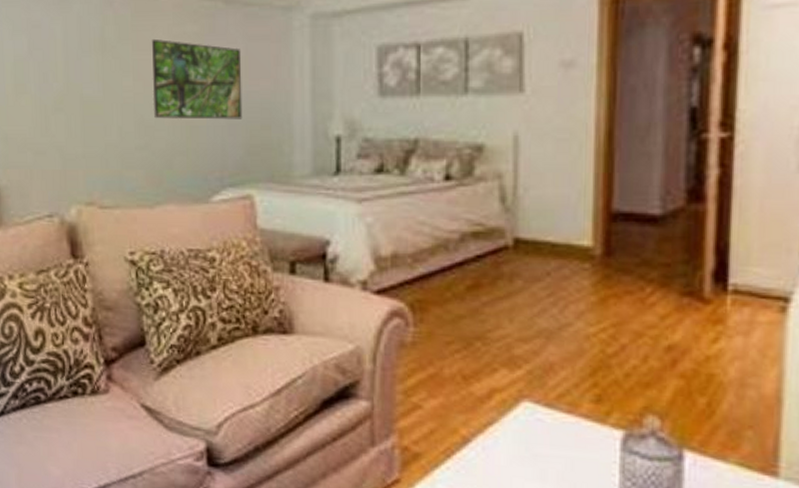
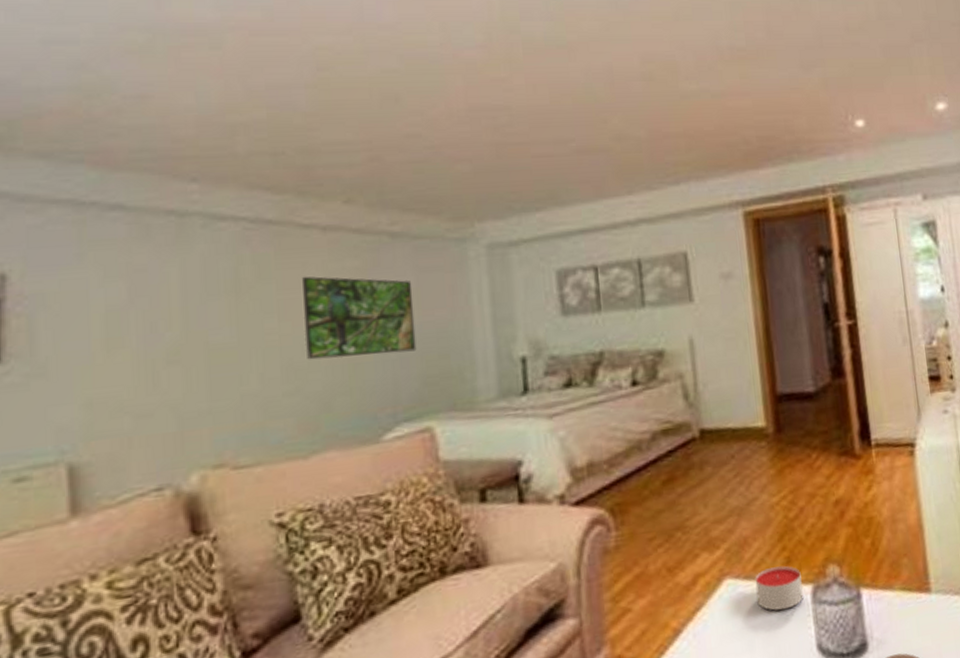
candle: none [556,401,612,449] -> present [755,565,803,611]

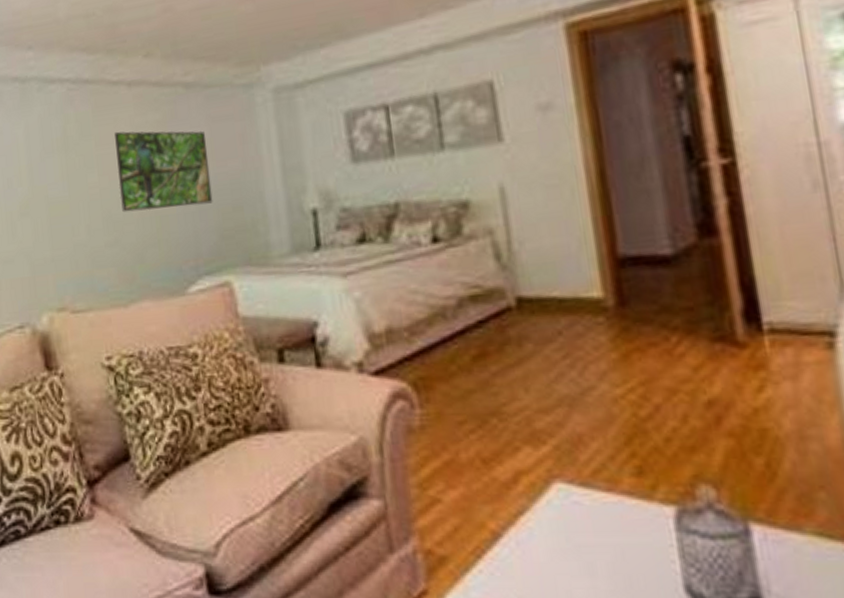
candle: present [755,565,803,611] -> none [594,476,663,533]

